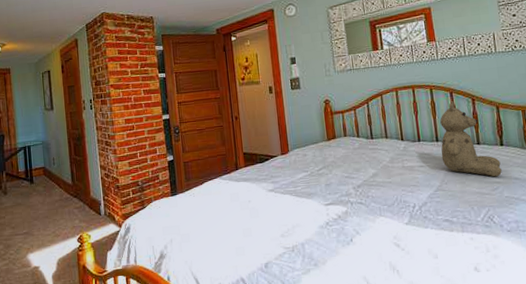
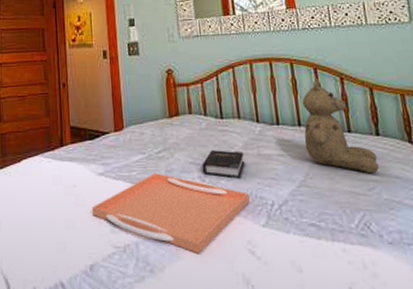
serving tray: none [265,186,396,249] -> present [92,172,250,254]
hardback book: none [355,165,392,188] -> present [202,150,245,179]

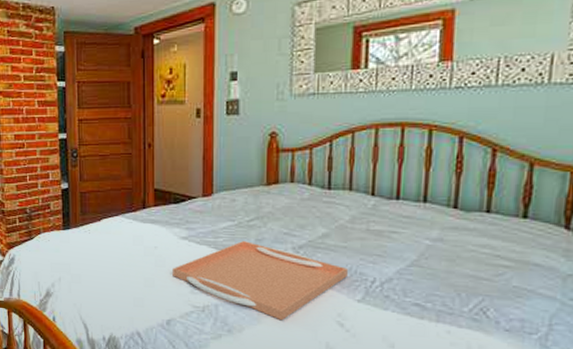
hardback book: present [202,150,245,179] -> none [297,222,350,253]
teddy bear: present [302,79,379,174] -> none [426,149,517,259]

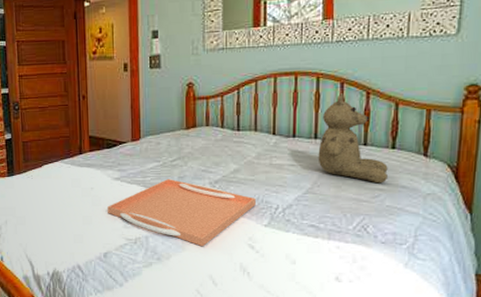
teddy bear: none [426,149,517,259] -> present [318,93,388,184]

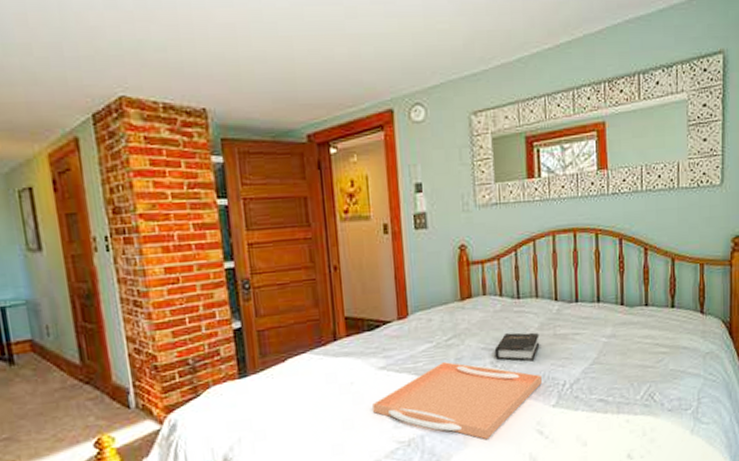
hardback book: none [213,159,256,185] -> present [494,332,540,362]
teddy bear: present [318,93,388,184] -> none [601,250,669,347]

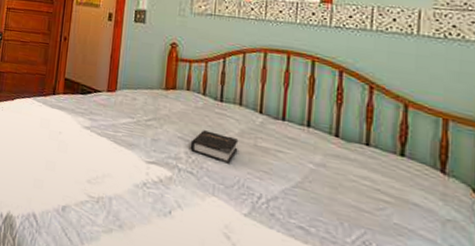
serving tray: present [373,361,542,440] -> none [73,138,236,224]

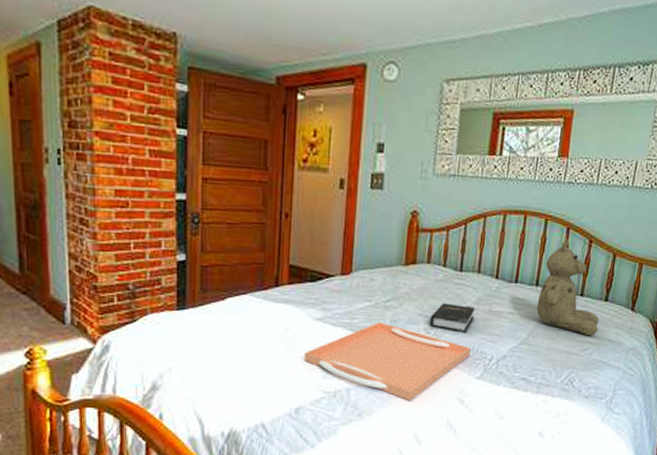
serving tray: none [73,138,236,224] -> present [304,321,471,401]
teddy bear: none [310,82,396,195] -> present [536,239,599,336]

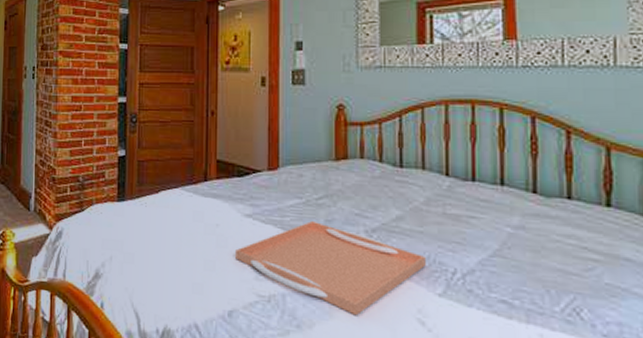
hardback book: present [429,303,476,333] -> none [370,203,425,239]
teddy bear: present [536,239,599,336] -> none [506,130,604,252]

